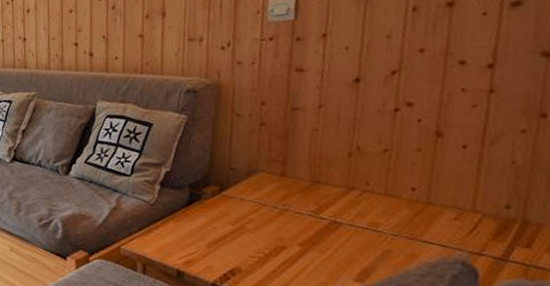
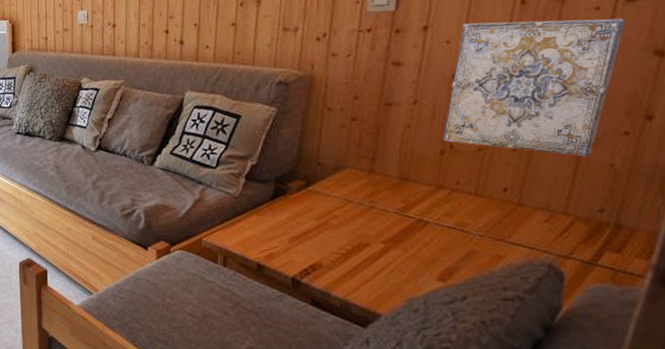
wall art: none [349,22,512,155] -> present [442,18,625,157]

